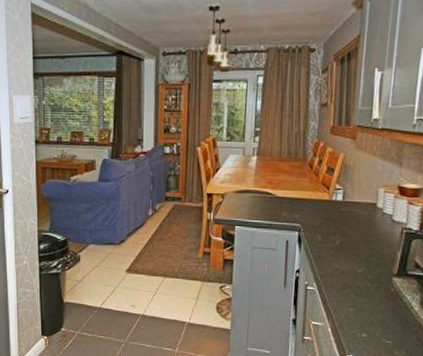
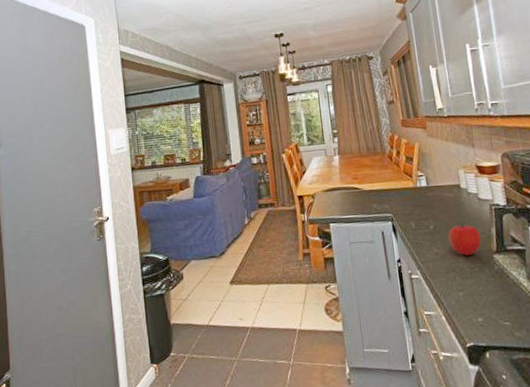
fruit: none [352,243,385,275] -> present [448,224,481,256]

